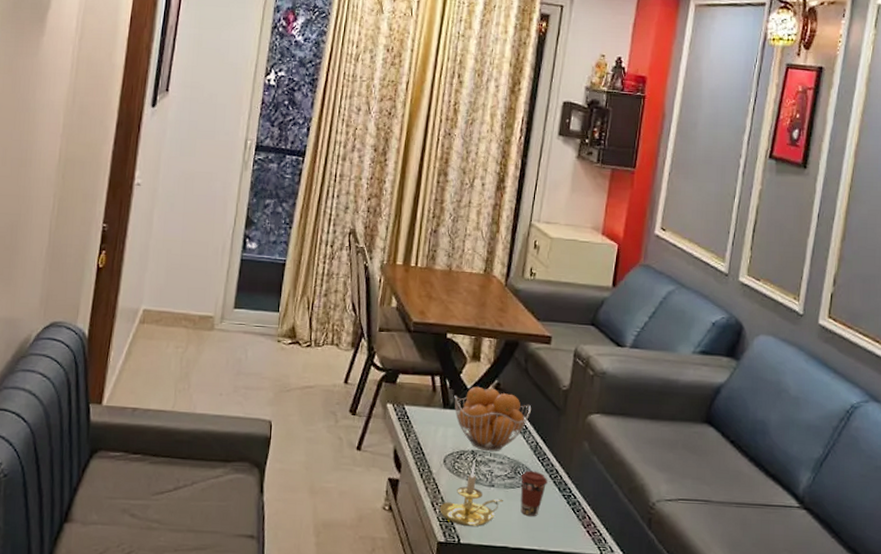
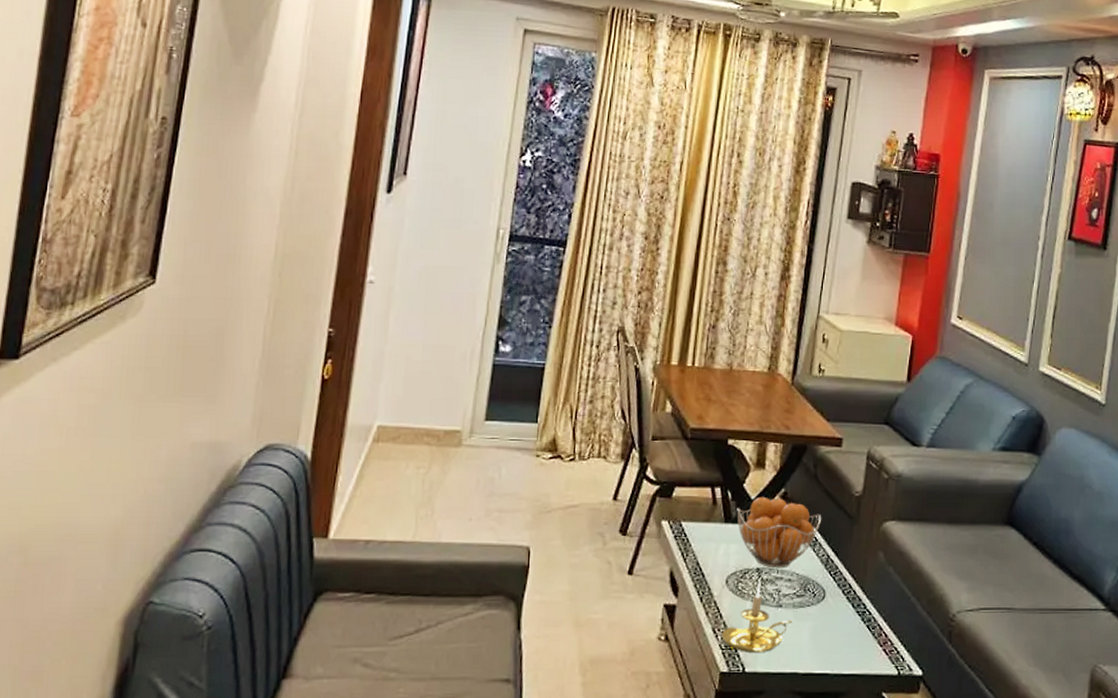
coffee cup: present [520,470,547,516] -> none [811,587,840,637]

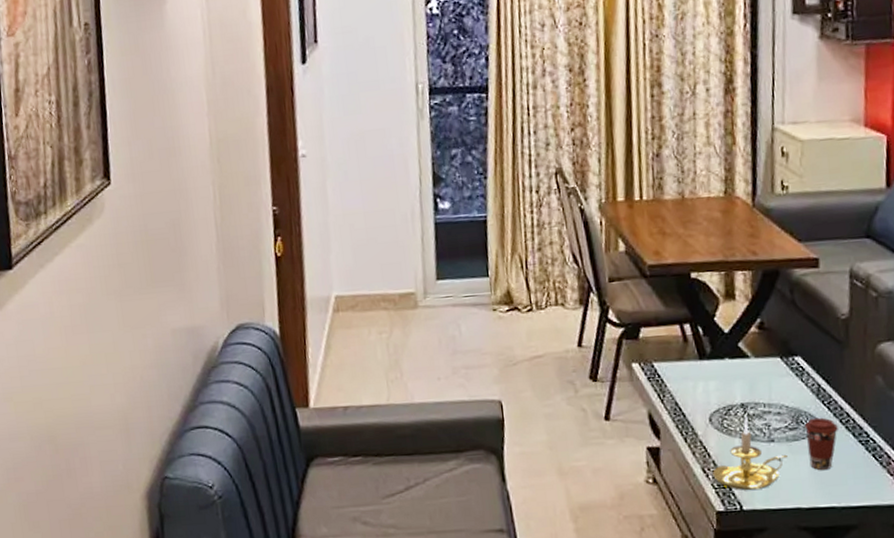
fruit basket: present [737,496,822,569] -> none [710,329,807,403]
coffee cup: none [811,587,840,637] -> present [804,417,838,470]

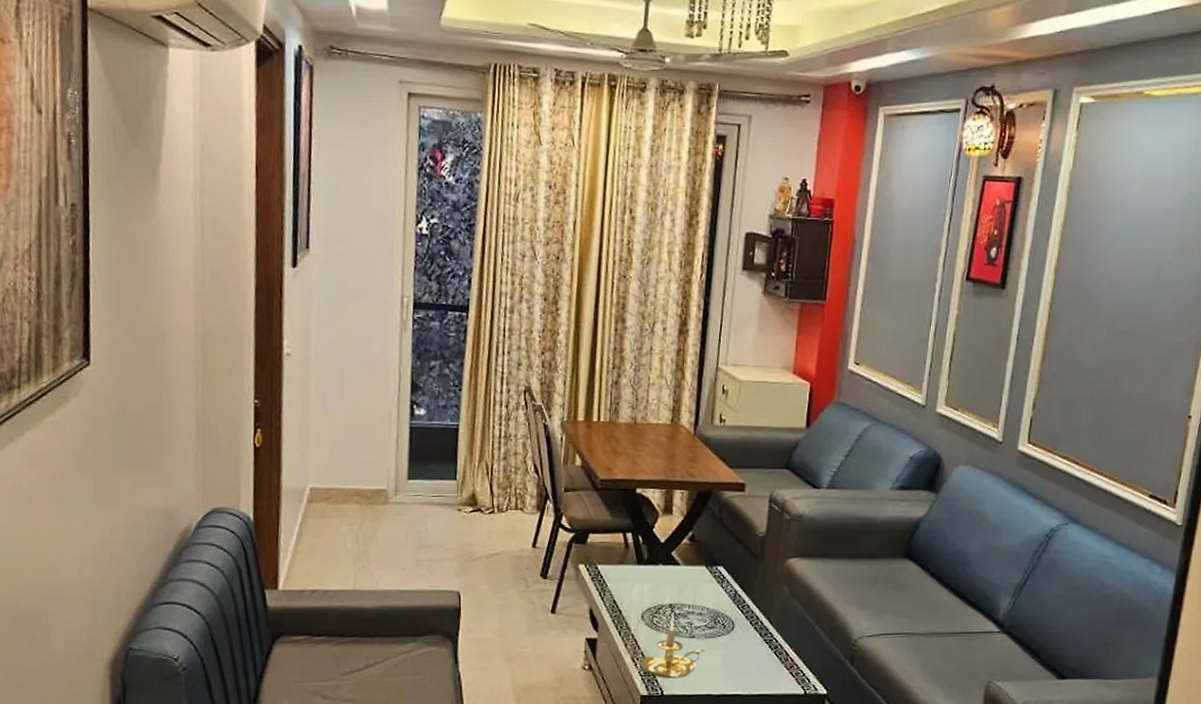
coffee cup: present [804,417,838,470] -> none [721,619,748,663]

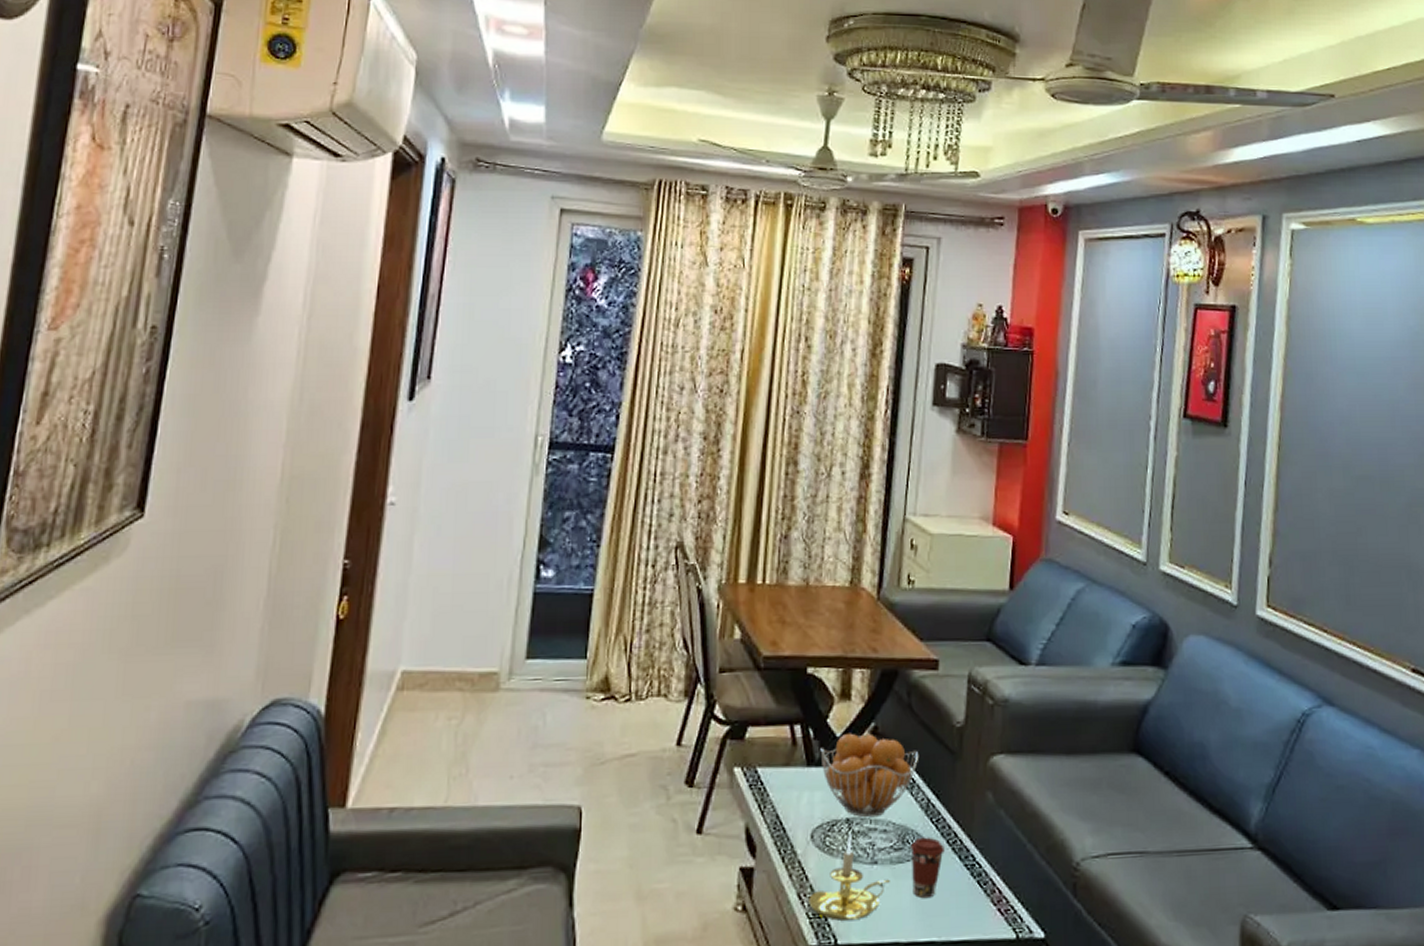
fruit basket: none [648,540,729,604] -> present [820,733,919,818]
coffee cup: none [721,619,748,663] -> present [910,837,944,898]

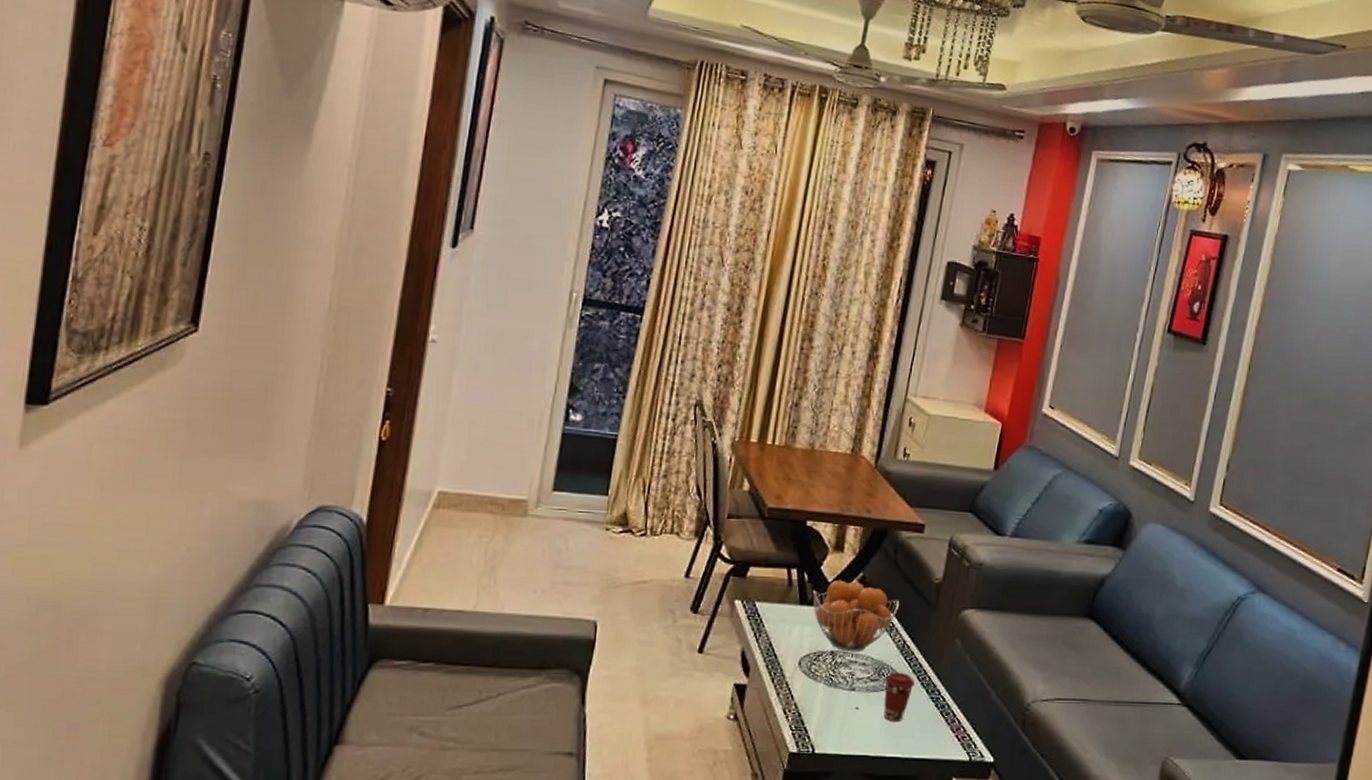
candle holder: present [809,833,890,921] -> none [792,663,865,734]

